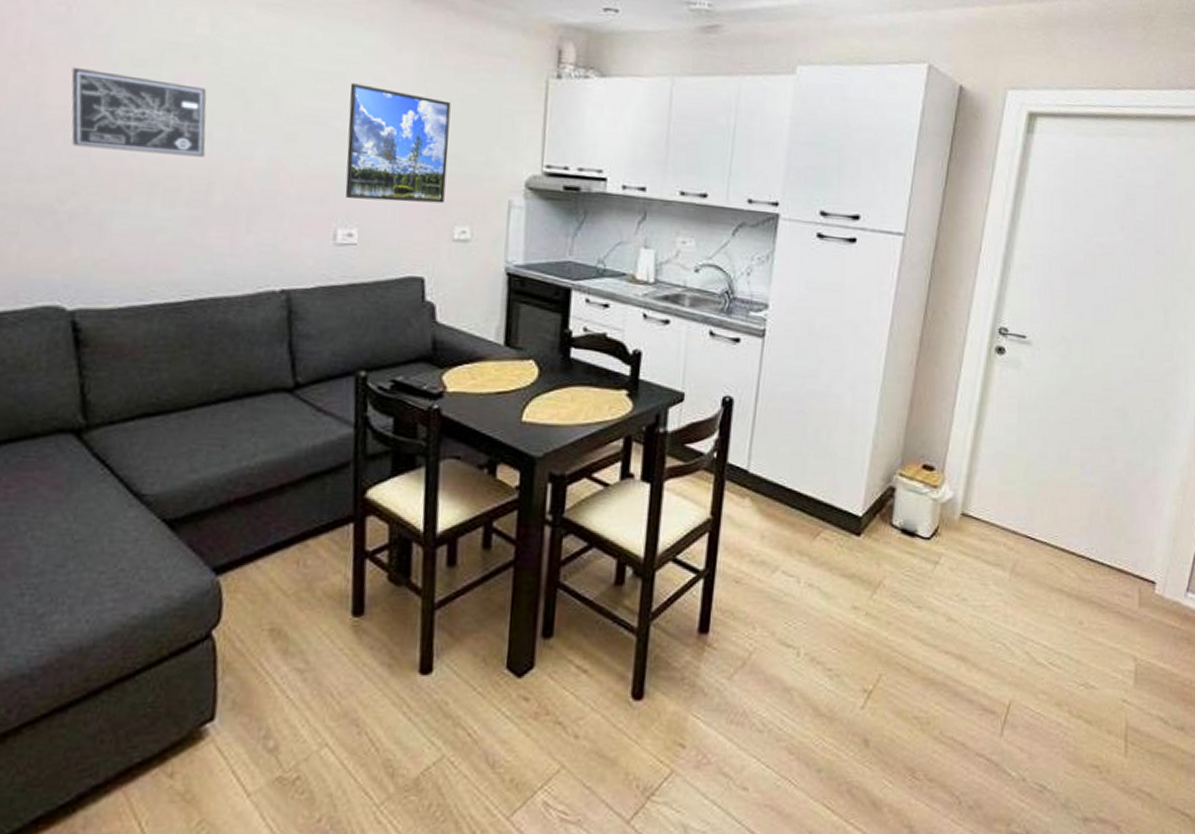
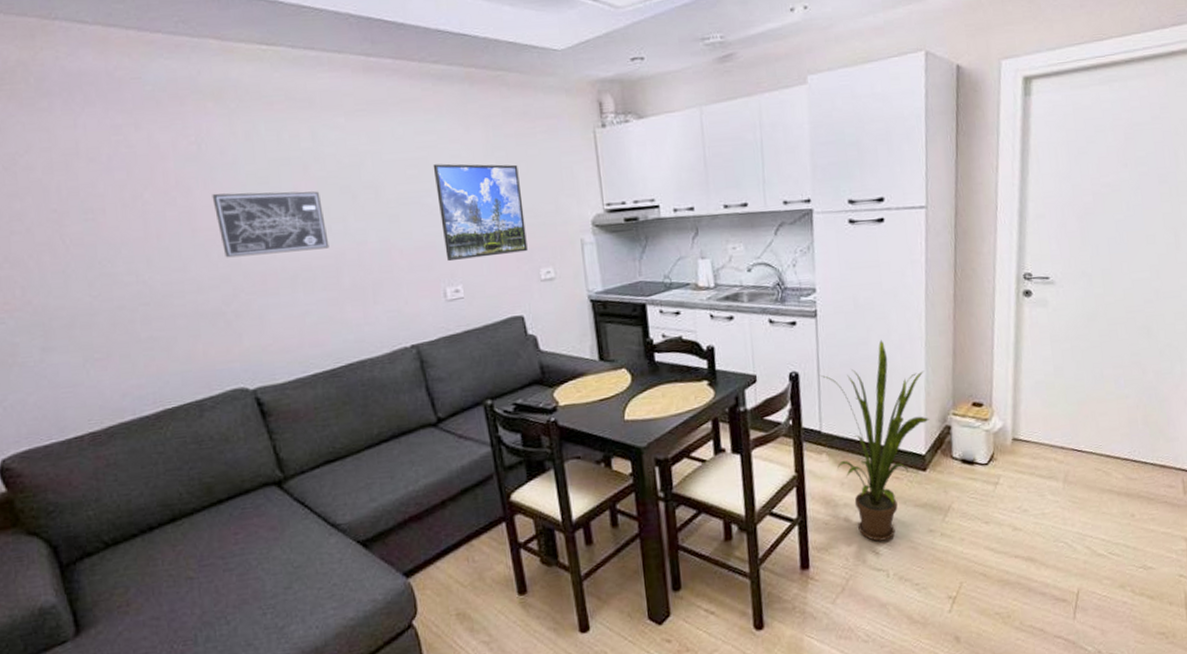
house plant: none [757,375,875,612] -> present [819,340,929,542]

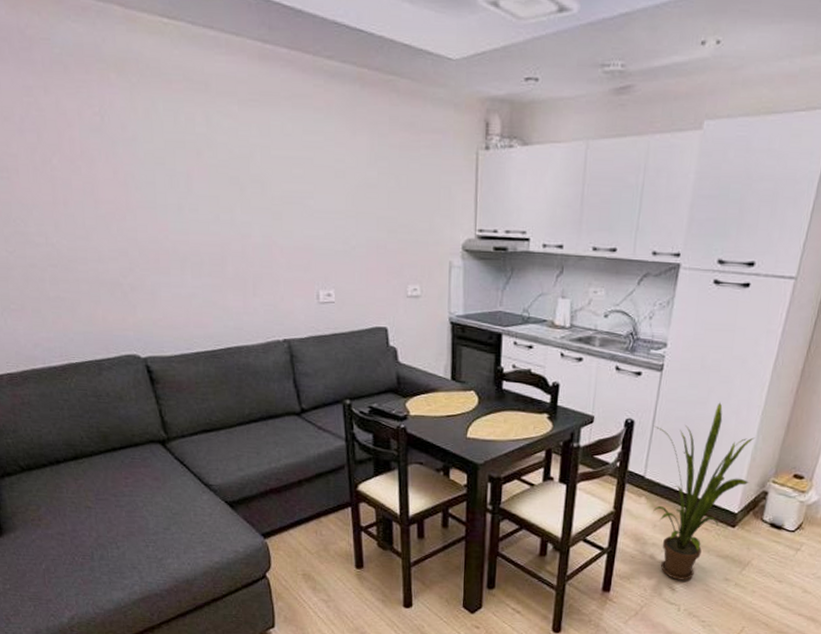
wall art: present [212,191,329,258] -> none [113,167,217,237]
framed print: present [433,163,528,261] -> none [317,166,399,266]

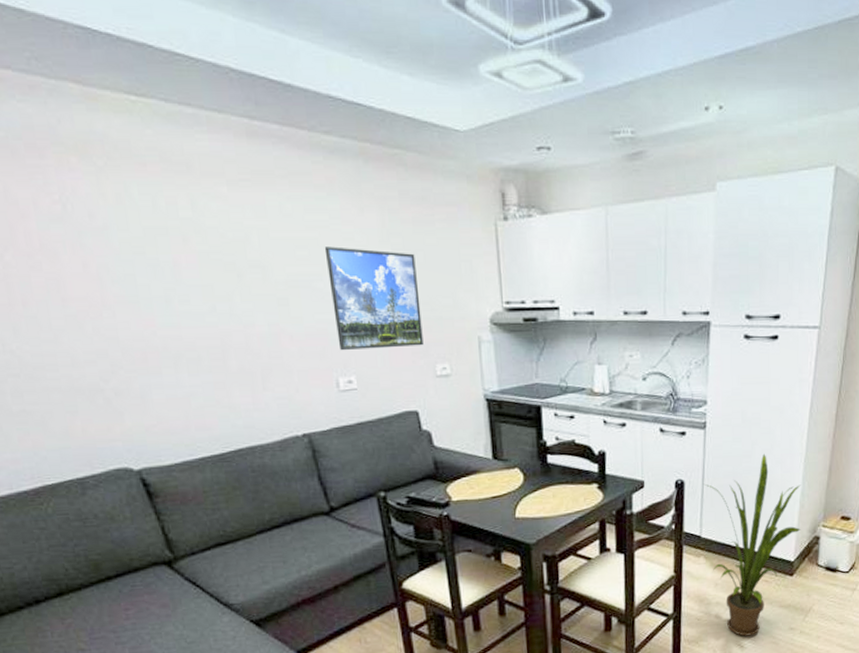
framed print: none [317,166,399,266] -> present [324,246,424,350]

